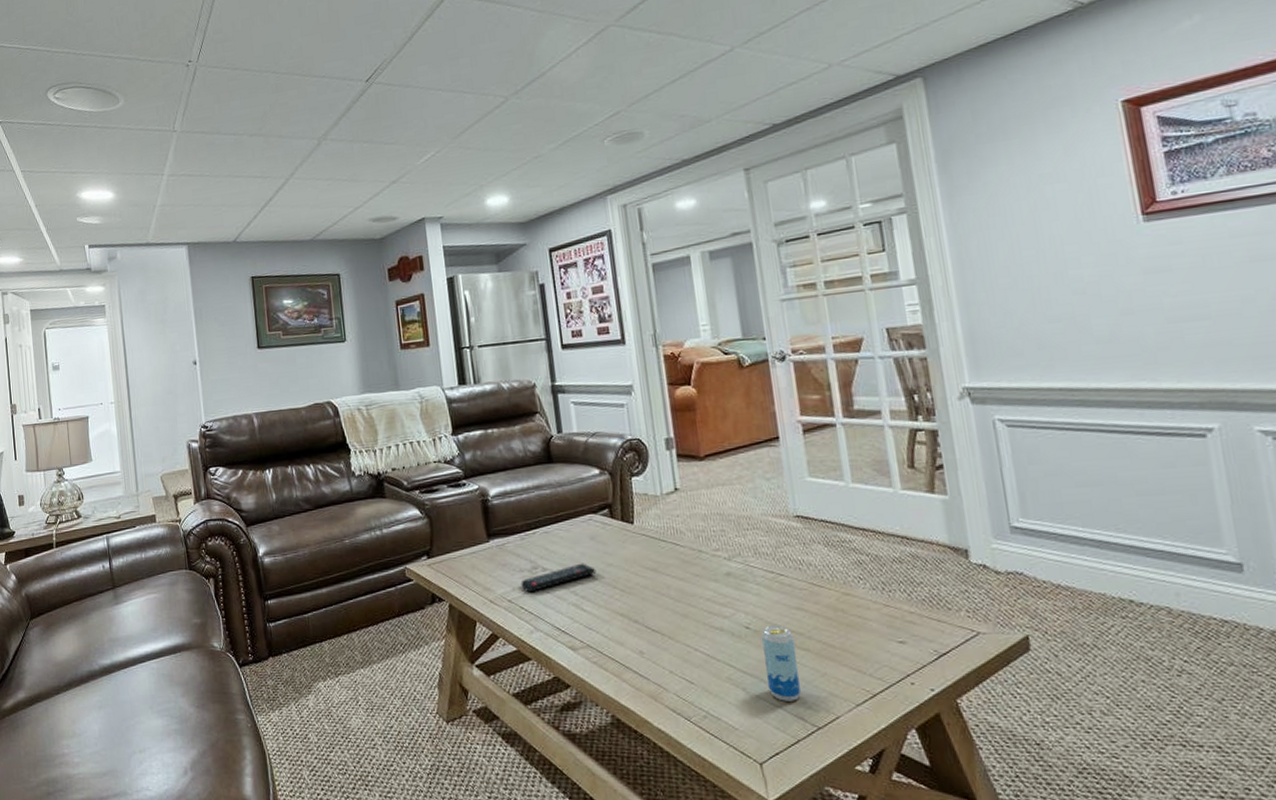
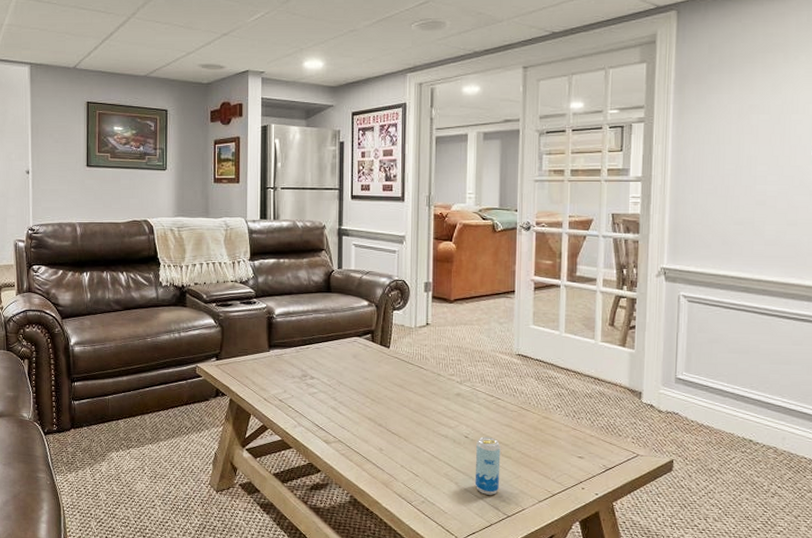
remote control: present [520,563,596,593] -> none [291,375,354,395]

